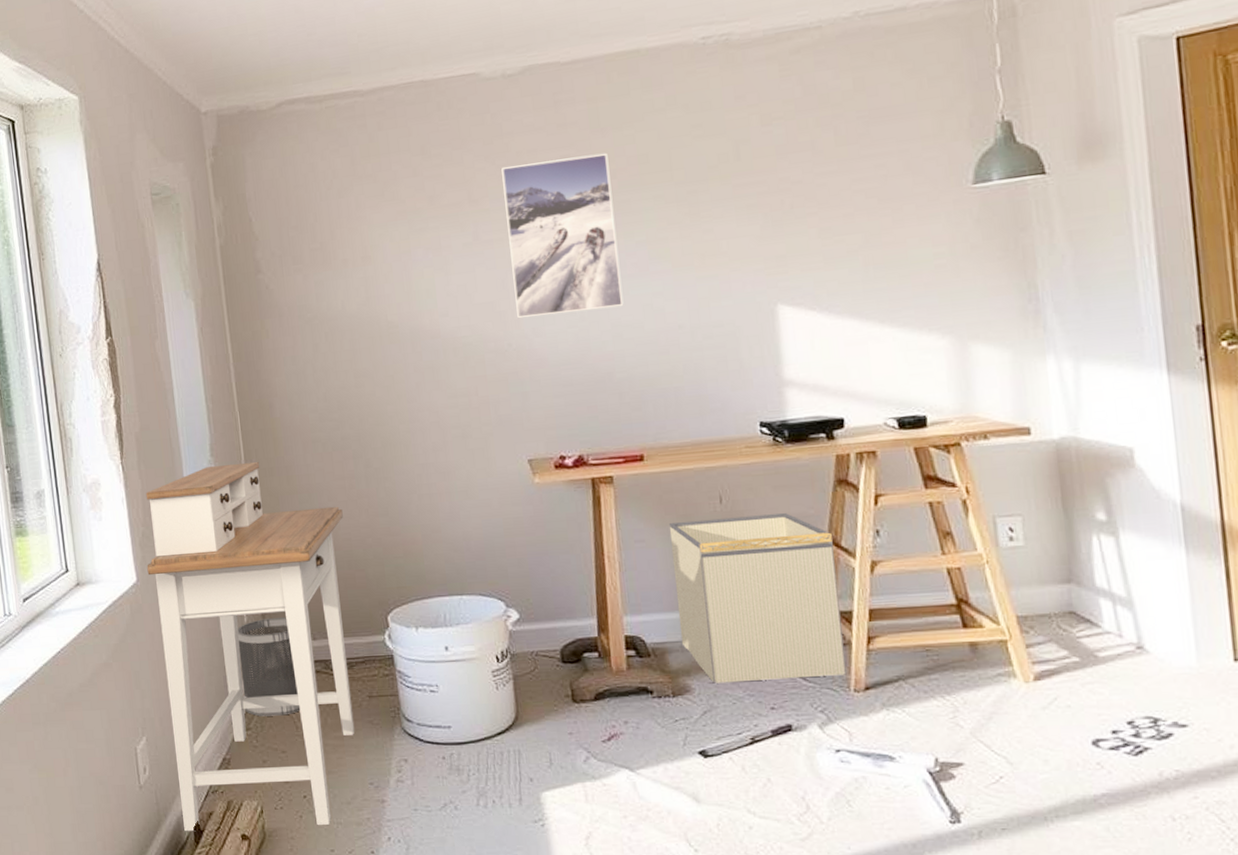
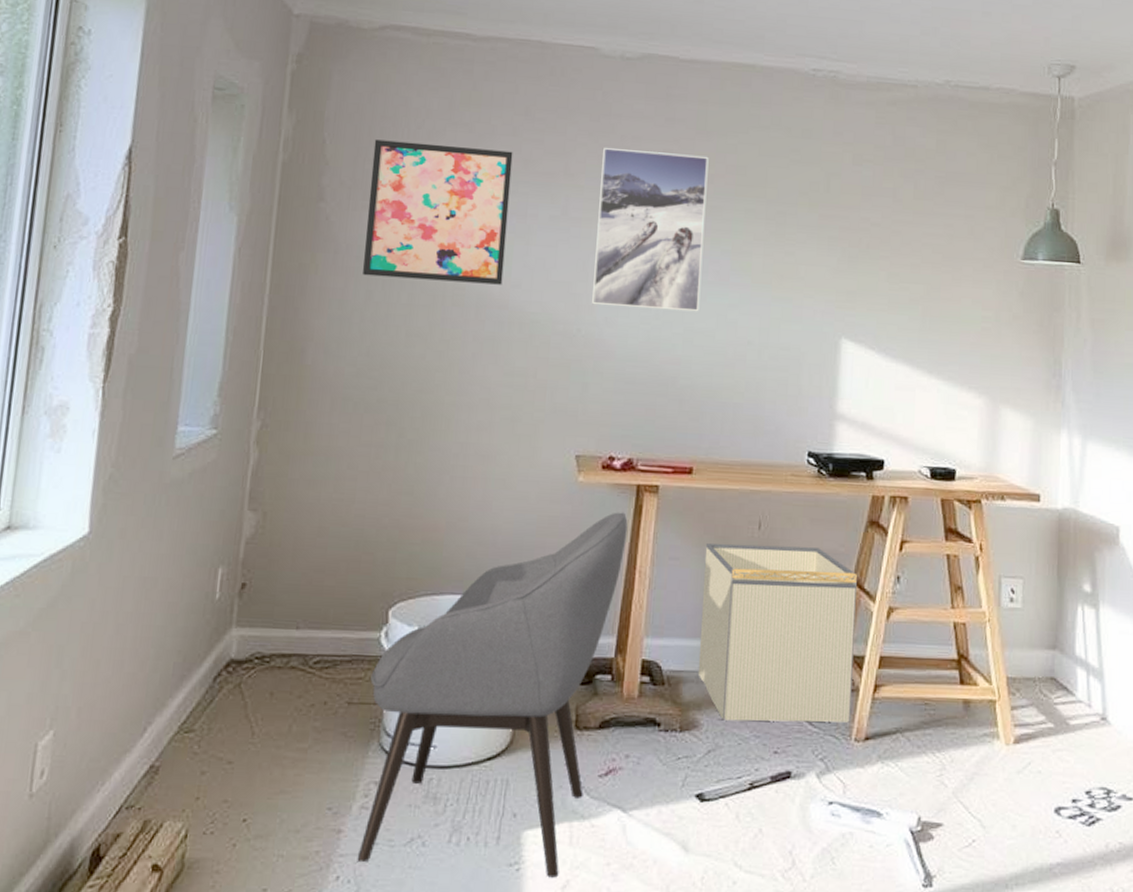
desk: present [145,462,355,832] -> none [78,408,362,858]
wastebasket: present [237,617,301,717] -> none [192,597,270,718]
wall art: none [292,191,431,332] -> present [363,139,513,285]
chair: none [383,505,591,831] -> present [357,512,628,878]

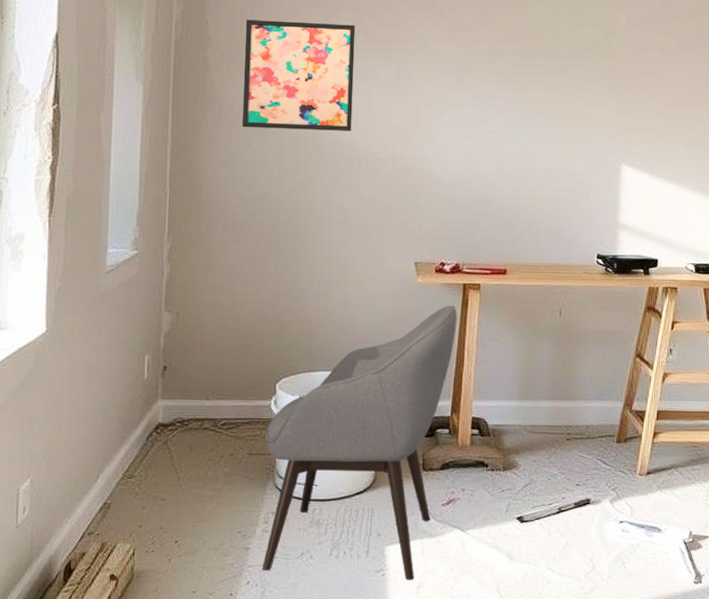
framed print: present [592,147,709,312] -> none [423,18,512,148]
storage bin: present [698,543,857,723] -> none [515,327,638,462]

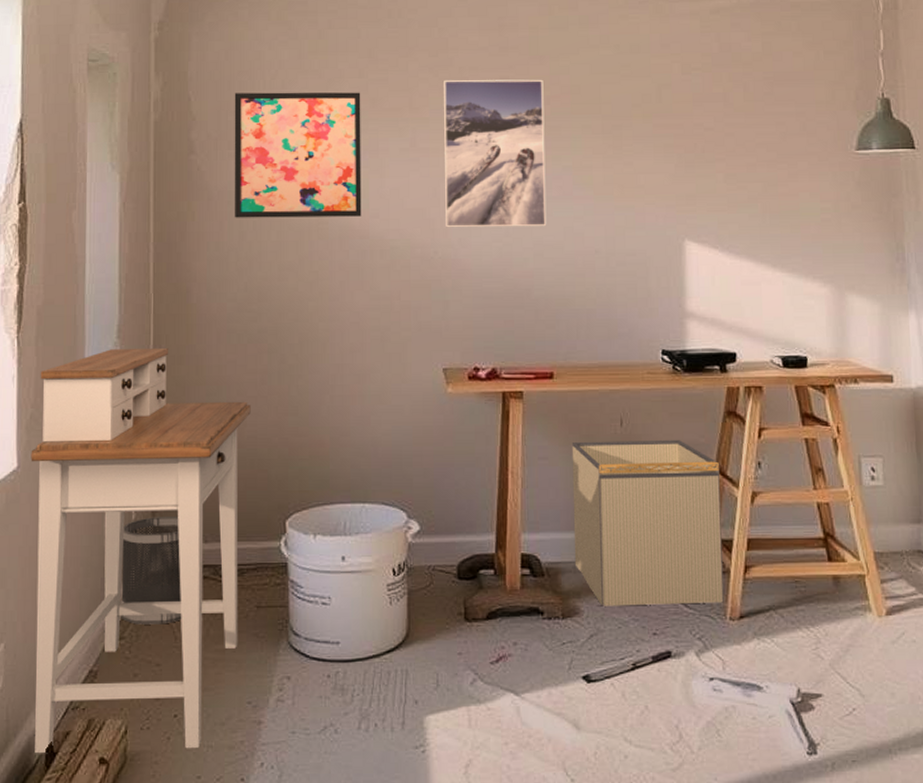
desk: none [55,234,250,570] -> present [31,349,251,754]
wastebasket: none [132,377,185,466] -> present [121,517,182,625]
chair: present [262,305,457,580] -> none [275,418,497,758]
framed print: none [423,18,512,148] -> present [443,79,547,228]
storage bin: none [515,327,638,462] -> present [571,440,724,606]

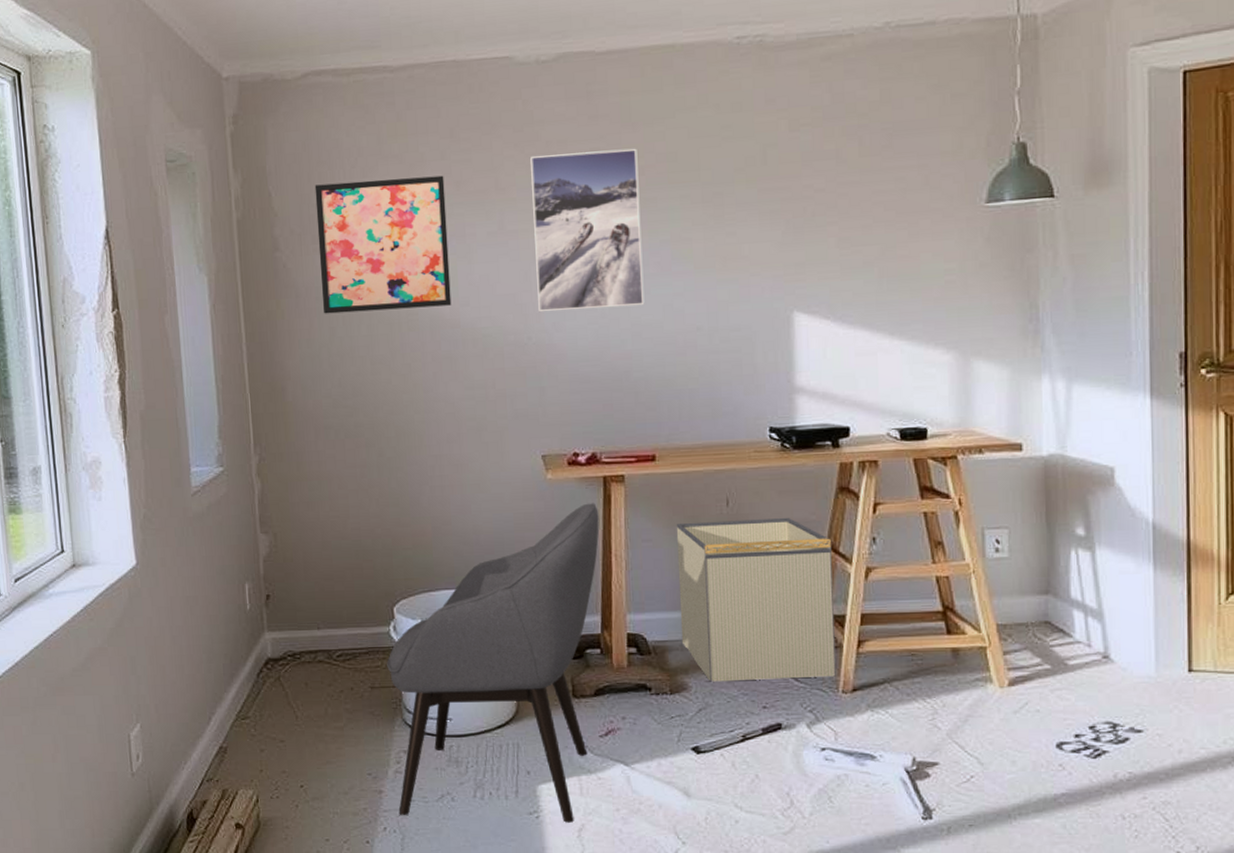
desk: present [31,349,251,754] -> none [147,447,356,820]
wastebasket: present [121,517,182,625] -> none [239,606,301,705]
chair: none [275,418,497,758] -> present [387,503,600,823]

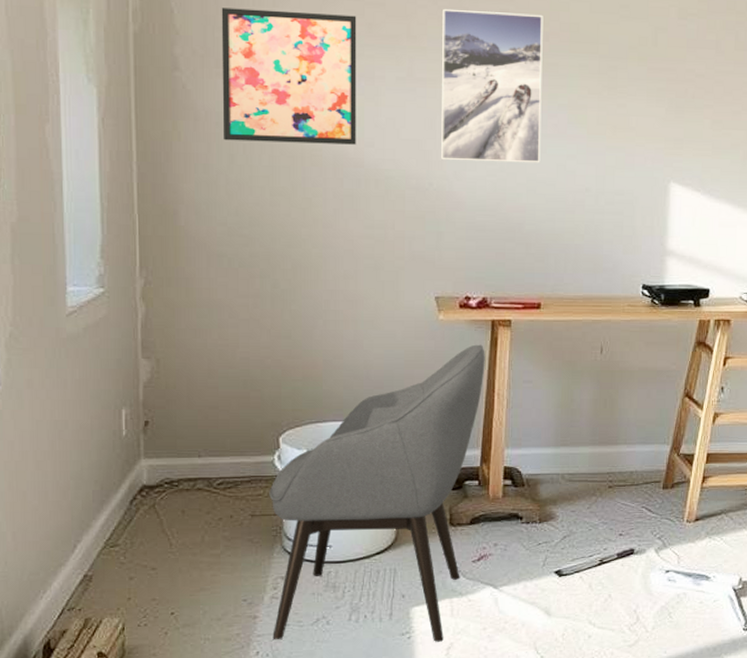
storage bin: present [676,518,836,682] -> none [552,367,687,512]

